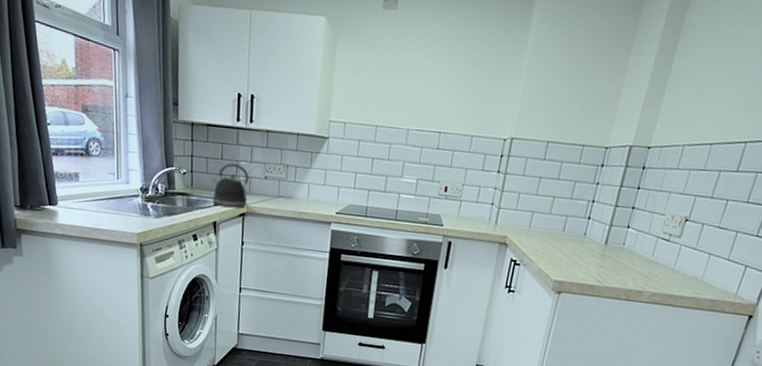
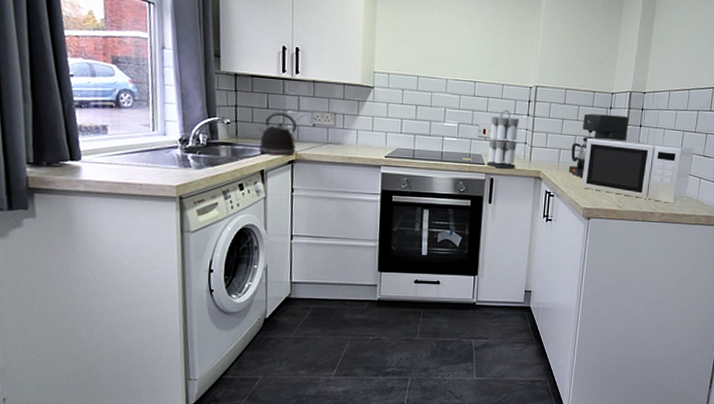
spice rack: none [445,164,488,233] -> present [486,109,519,169]
coffee maker: none [540,171,625,246] -> present [568,113,629,177]
microwave: none [554,200,707,282] -> present [581,138,694,204]

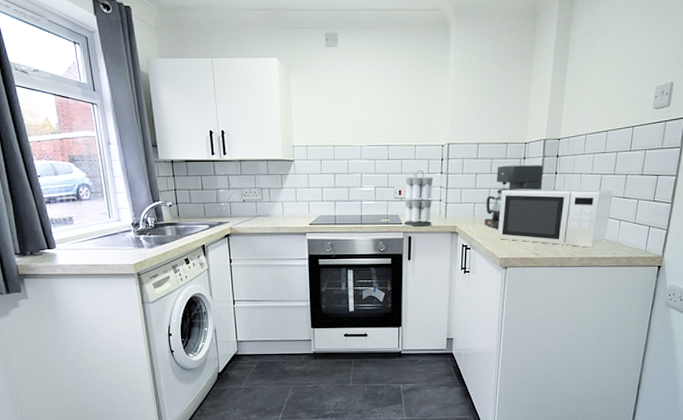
kettle: present [258,112,298,156] -> none [196,191,232,231]

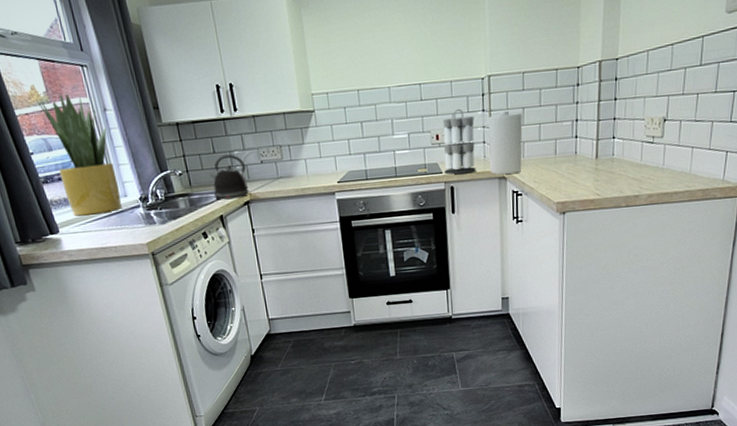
planter: none [48,125,116,235] -> present [36,93,123,216]
kettle: none [196,191,232,231] -> present [209,154,251,200]
paper towel holder: none [443,174,475,230] -> present [488,110,523,175]
coffee maker: present [483,165,544,229] -> none [535,91,601,170]
microwave: present [497,188,613,248] -> none [551,112,683,182]

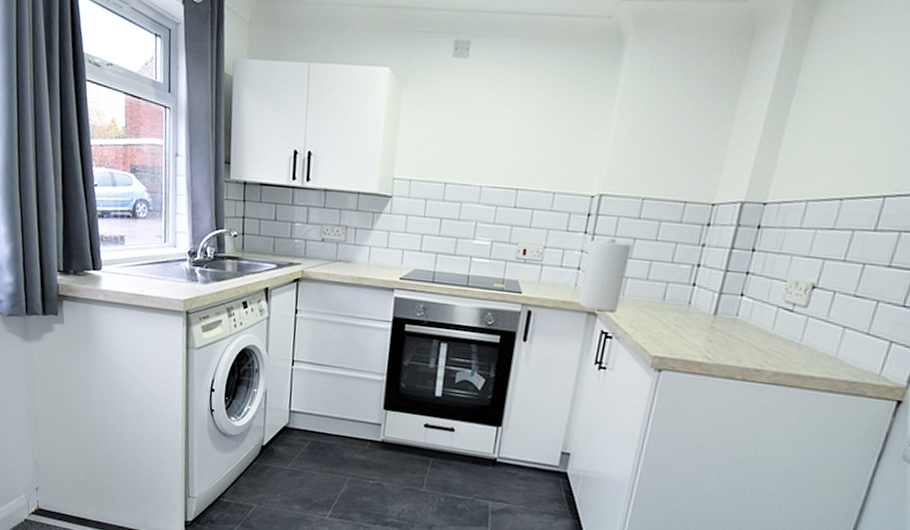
planter: present [36,93,123,216] -> none [113,130,174,260]
kettle: present [209,154,251,200] -> none [264,224,305,273]
spice rack: present [442,108,476,175] -> none [523,224,573,301]

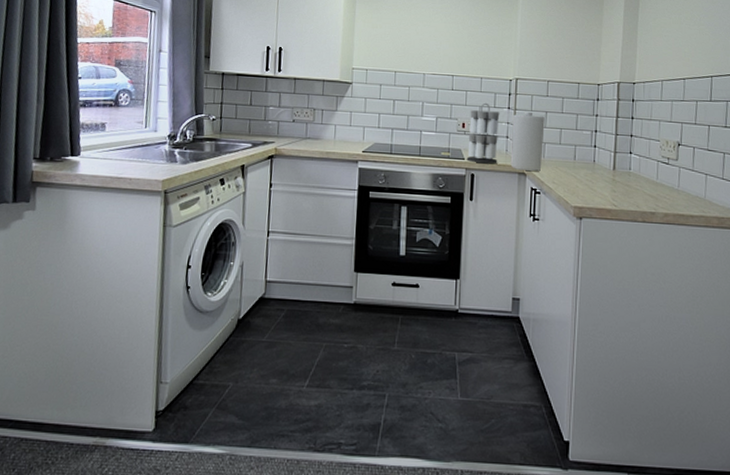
spice rack: none [523,224,573,301] -> present [466,102,500,164]

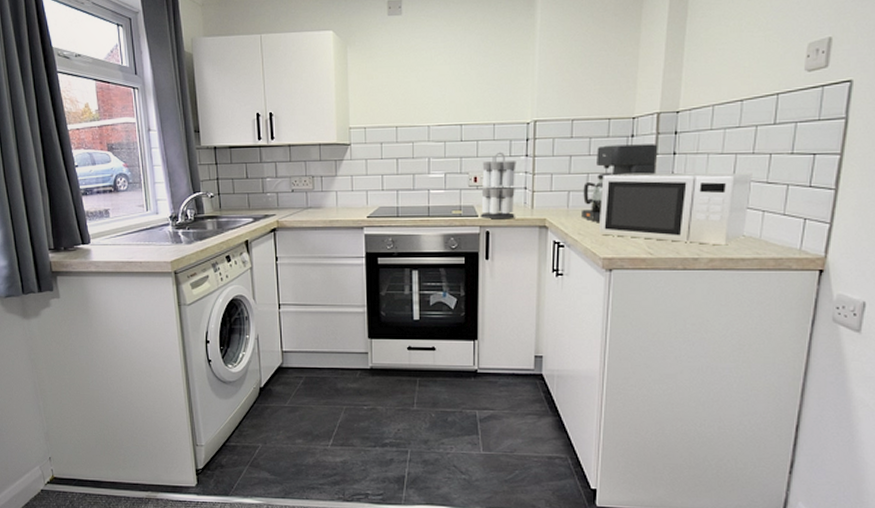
paper towel holder: present [510,111,545,172] -> none [529,157,569,224]
coffee maker: none [555,105,619,173] -> present [580,144,658,222]
microwave: none [570,131,696,203] -> present [598,172,752,246]

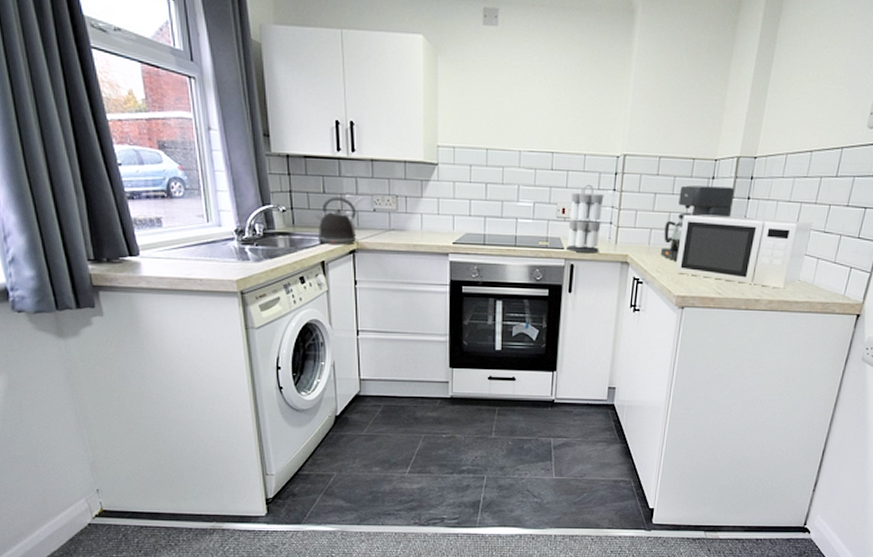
kettle: none [240,180,279,225] -> present [316,196,358,245]

